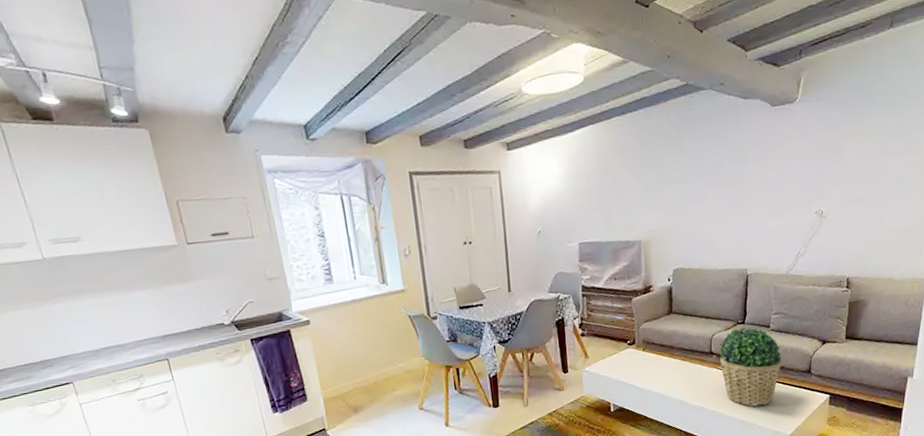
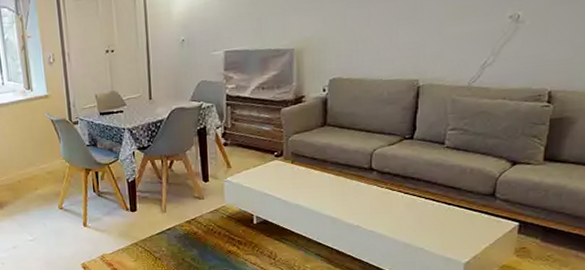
potted plant: present [719,327,781,407] -> none [380,142,458,230]

